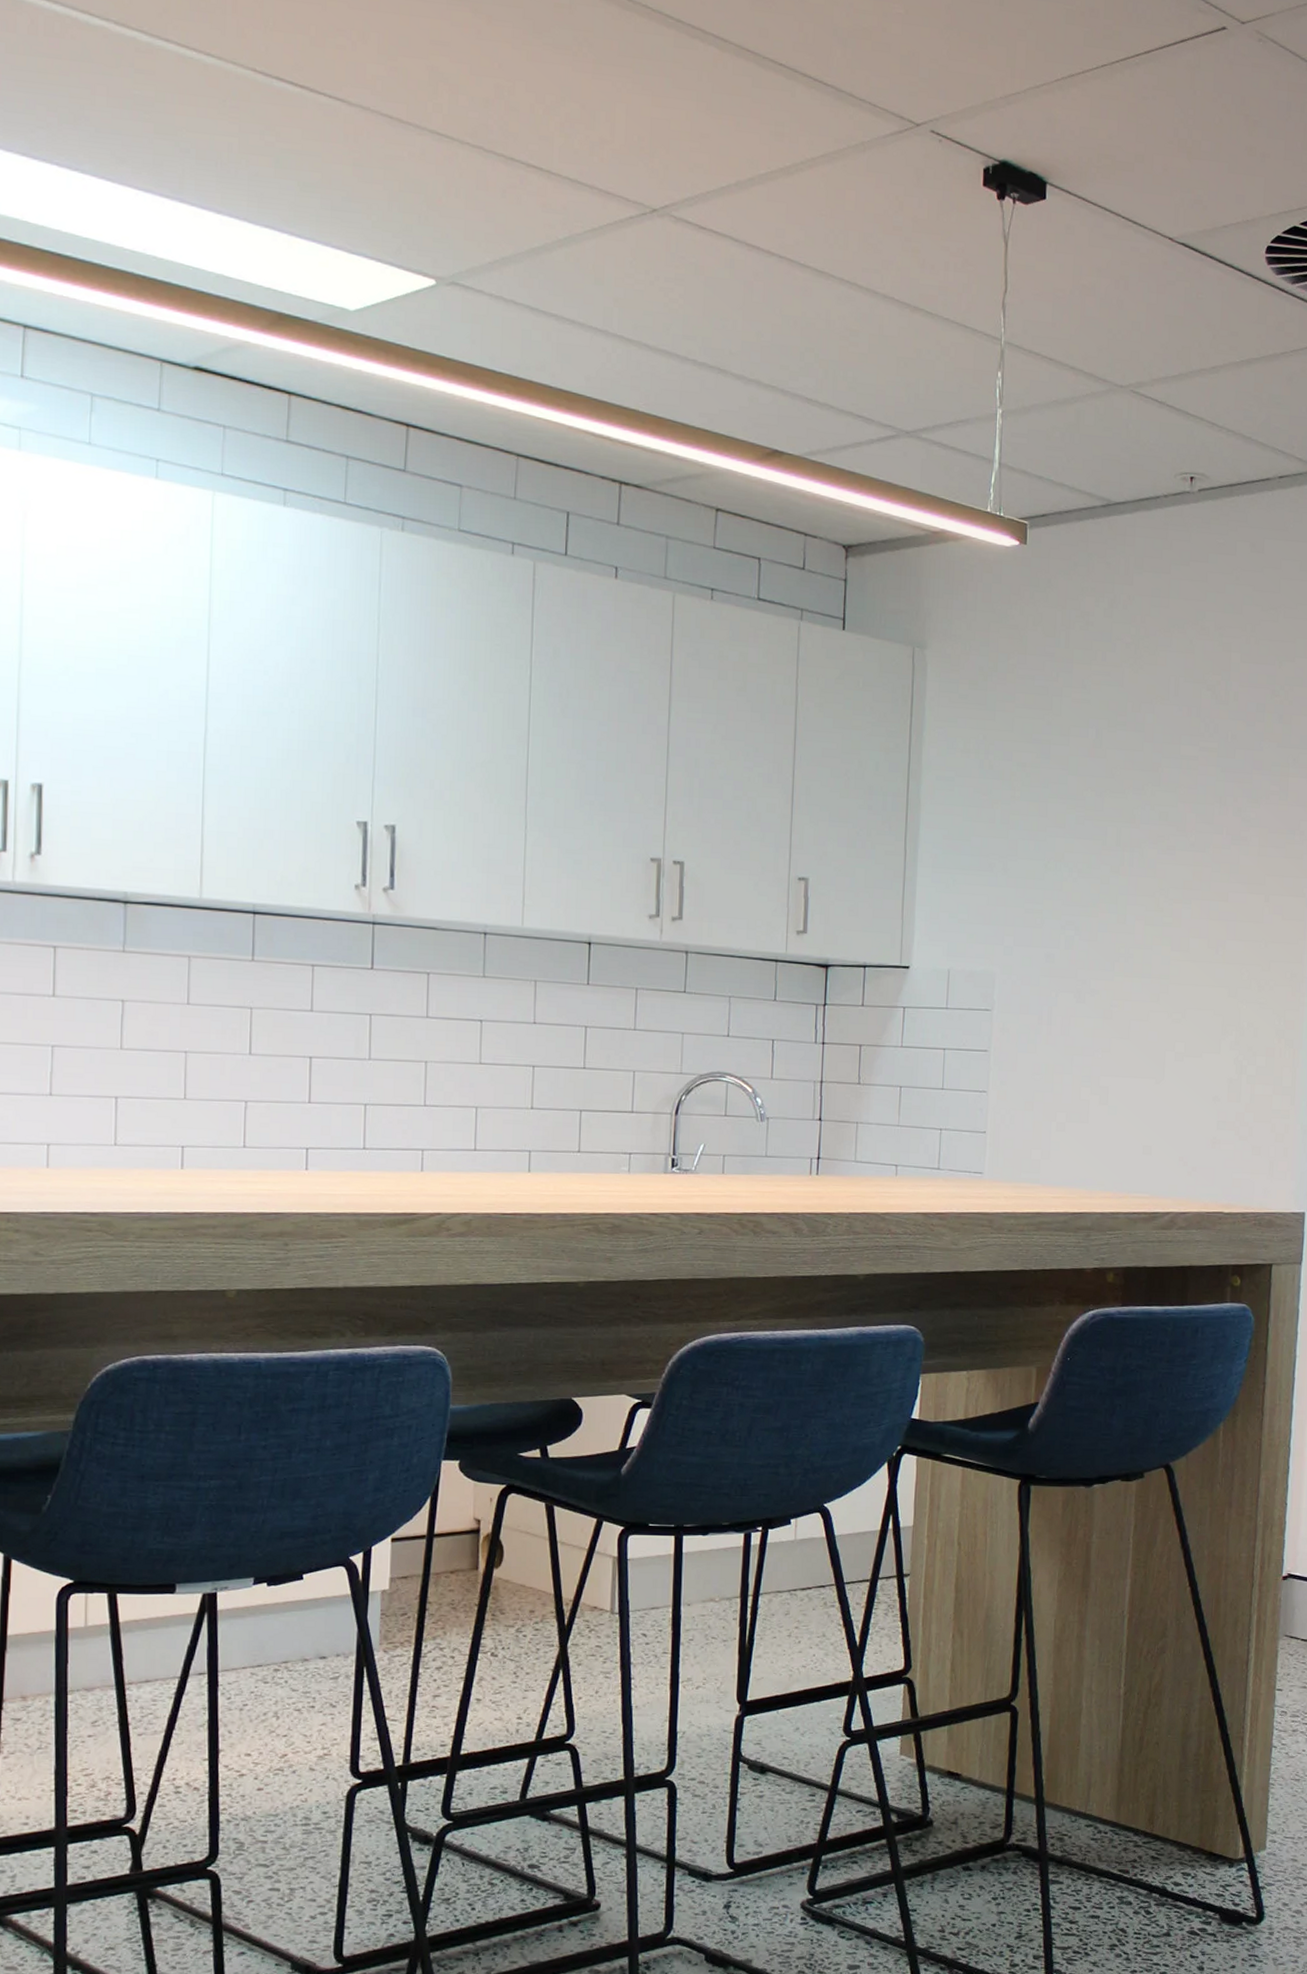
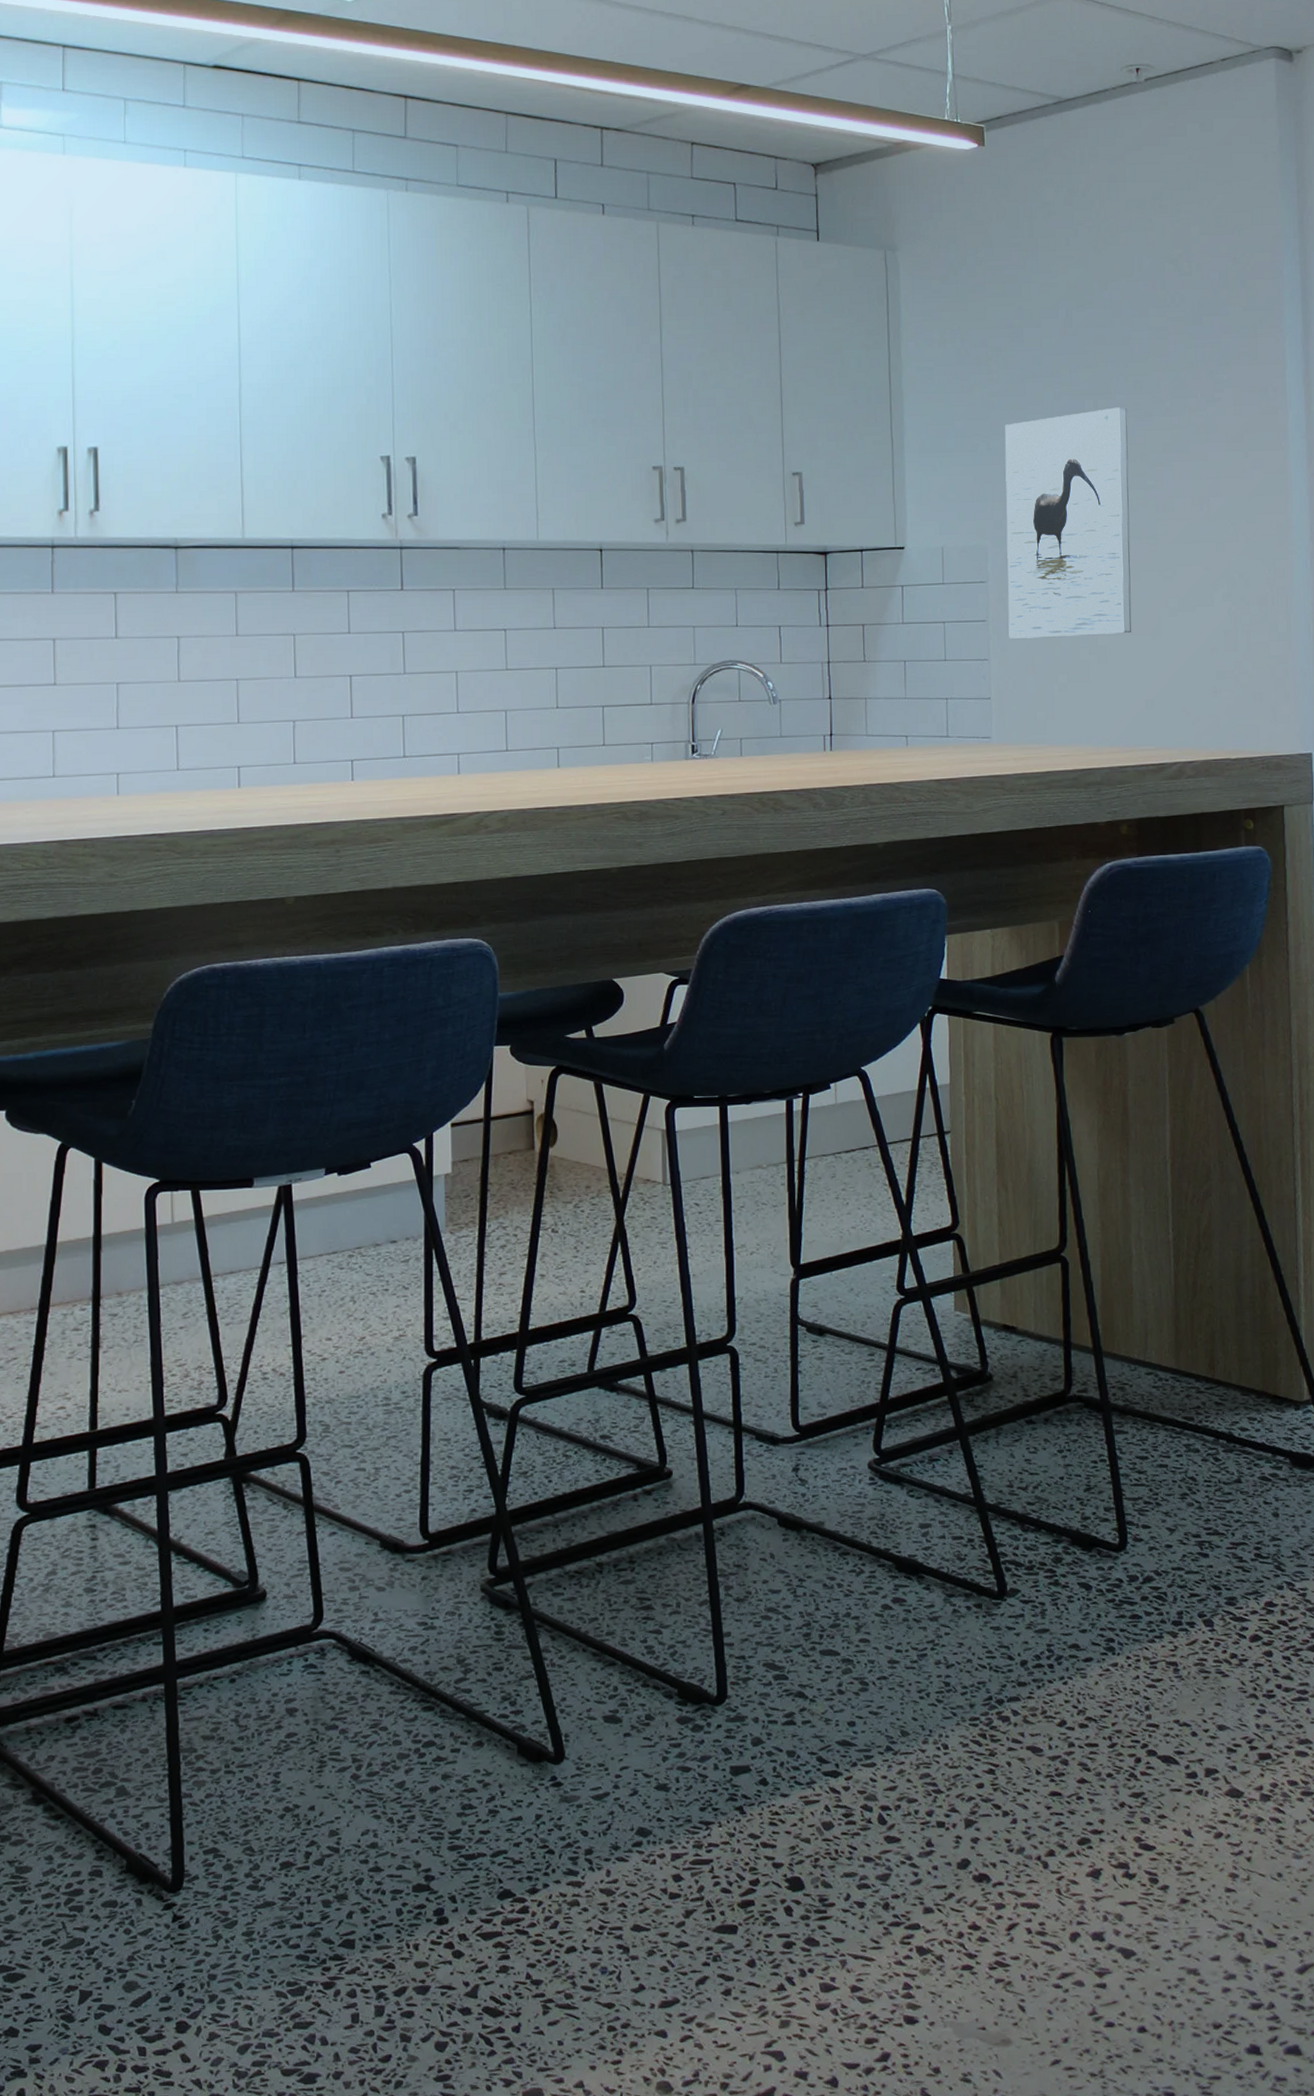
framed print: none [1010,837,1151,1076] -> present [1004,407,1132,639]

